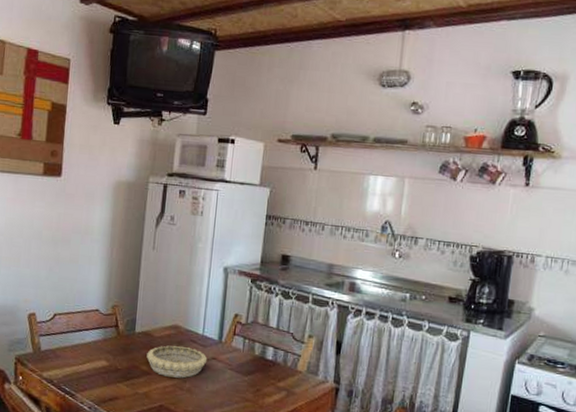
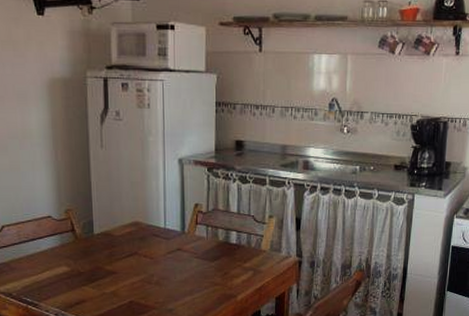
decorative bowl: present [146,345,208,378] -> none [109,241,173,273]

